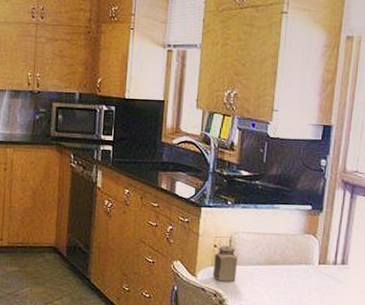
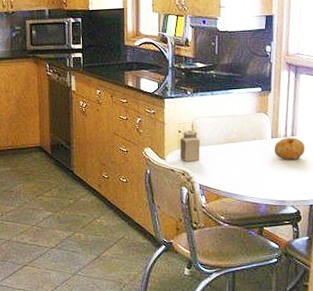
fruit: none [320,265,356,291] -> present [274,137,305,160]

